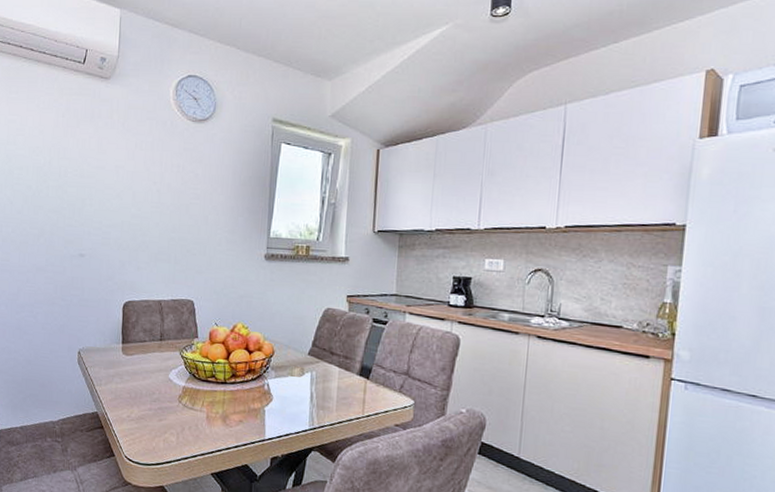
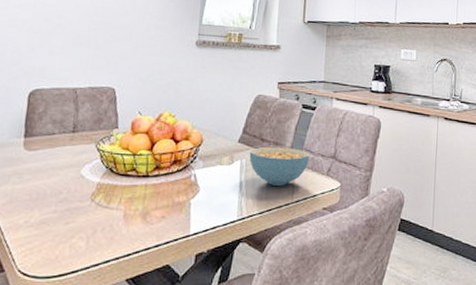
cereal bowl: none [319,360,381,400] -> present [249,146,310,186]

